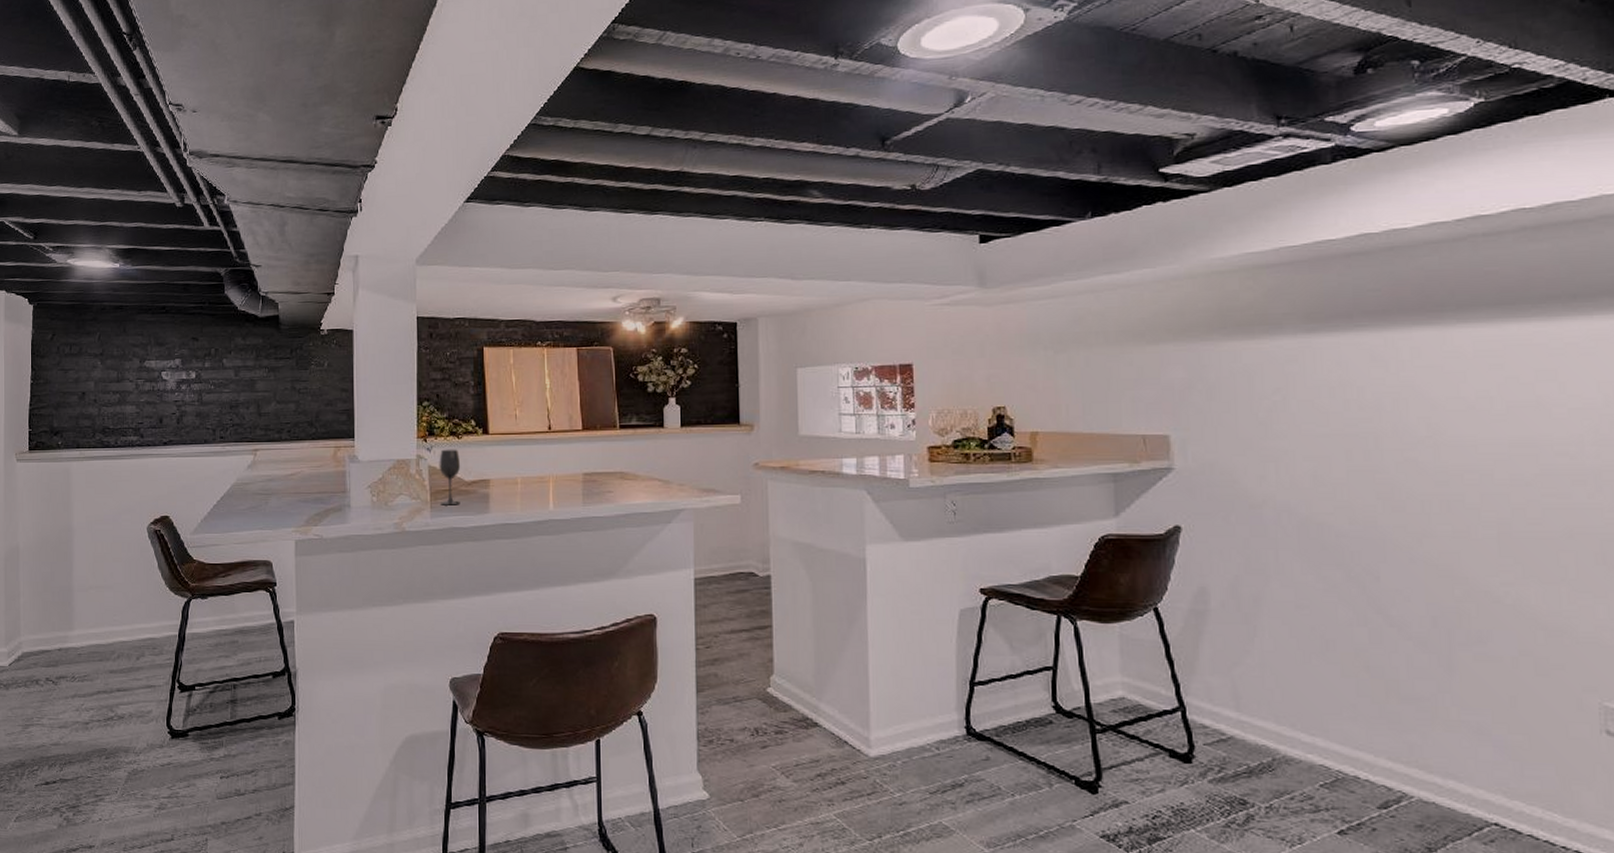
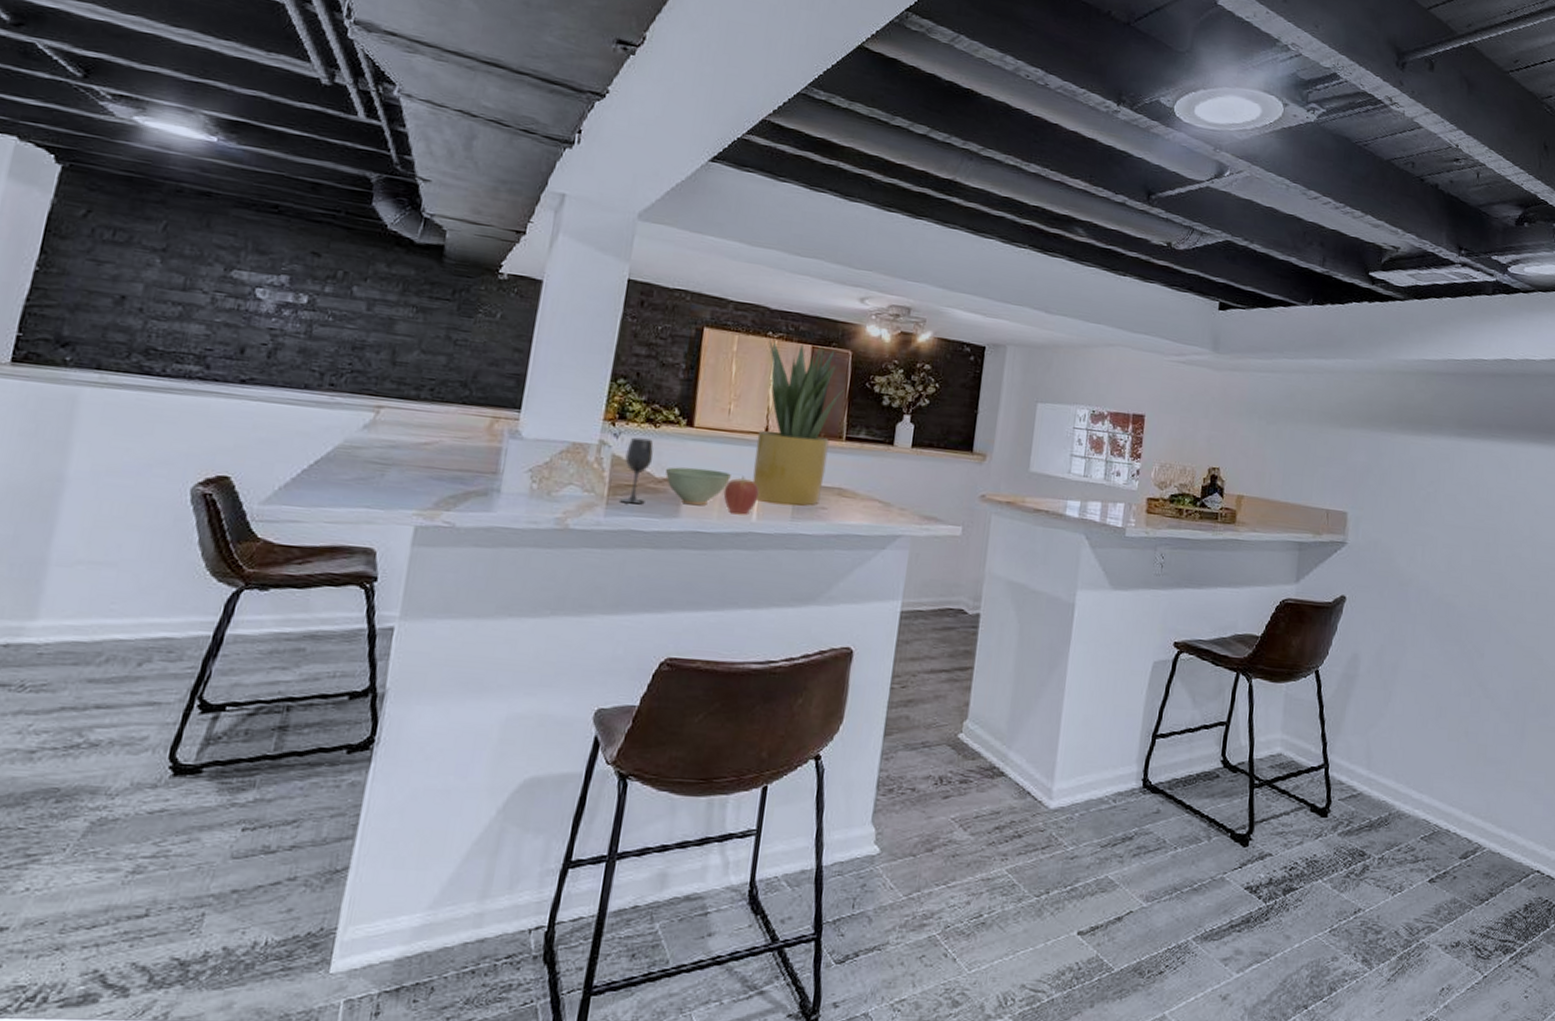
bowl: none [472,469,526,501] -> present [665,467,731,506]
fruit: none [522,471,552,505] -> present [723,476,759,515]
planter: none [538,347,611,493] -> present [752,338,844,506]

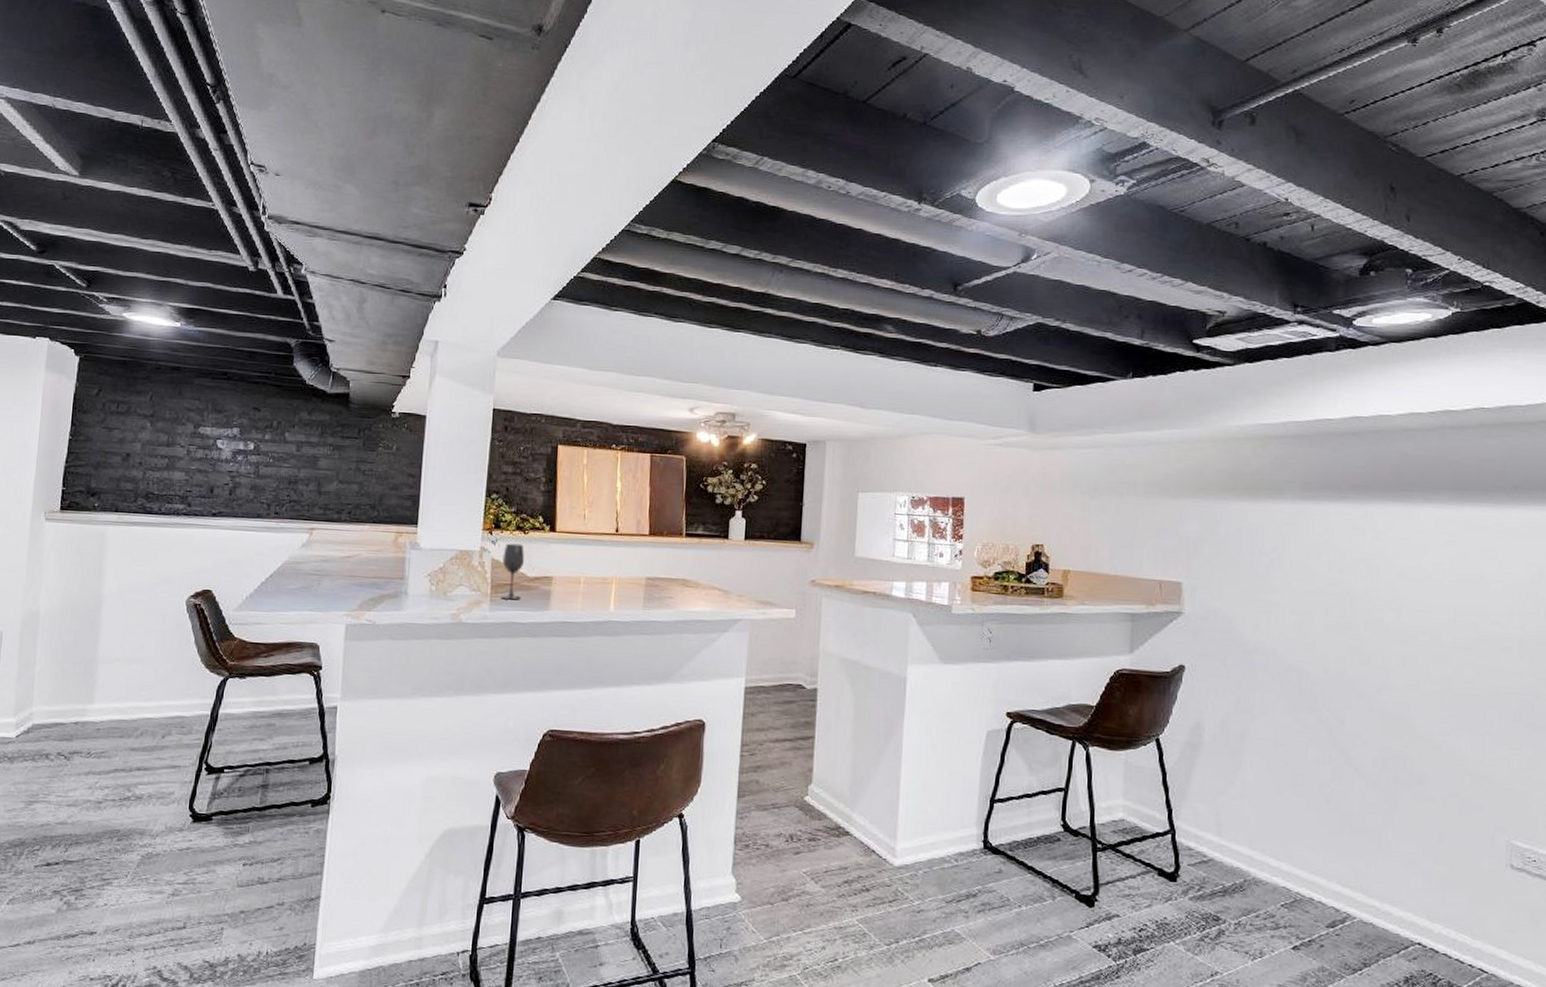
bowl: present [665,467,731,506] -> none [535,566,590,600]
fruit: present [723,476,759,515] -> none [584,572,615,606]
planter: present [752,338,844,506] -> none [608,450,681,597]

